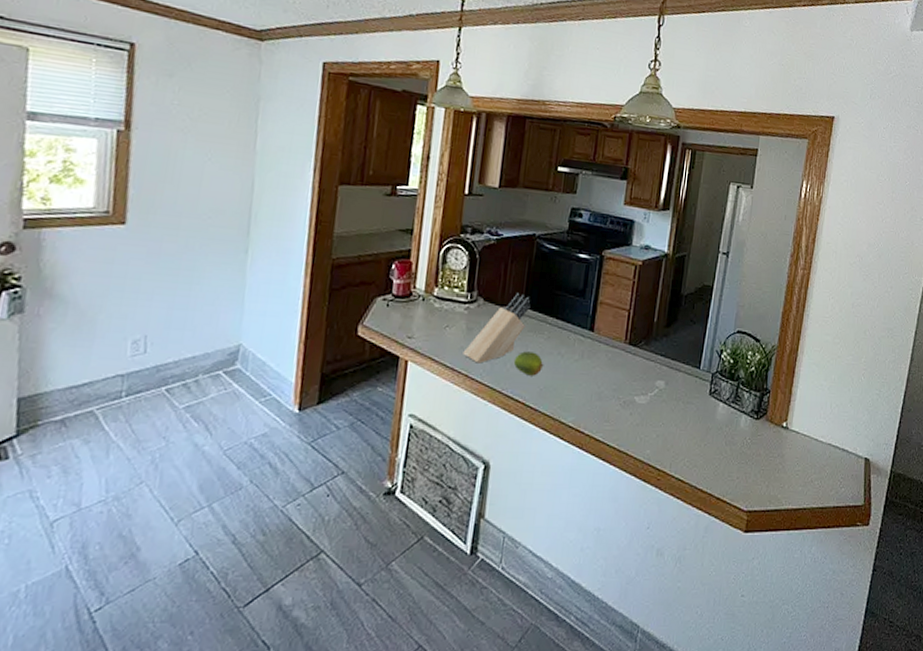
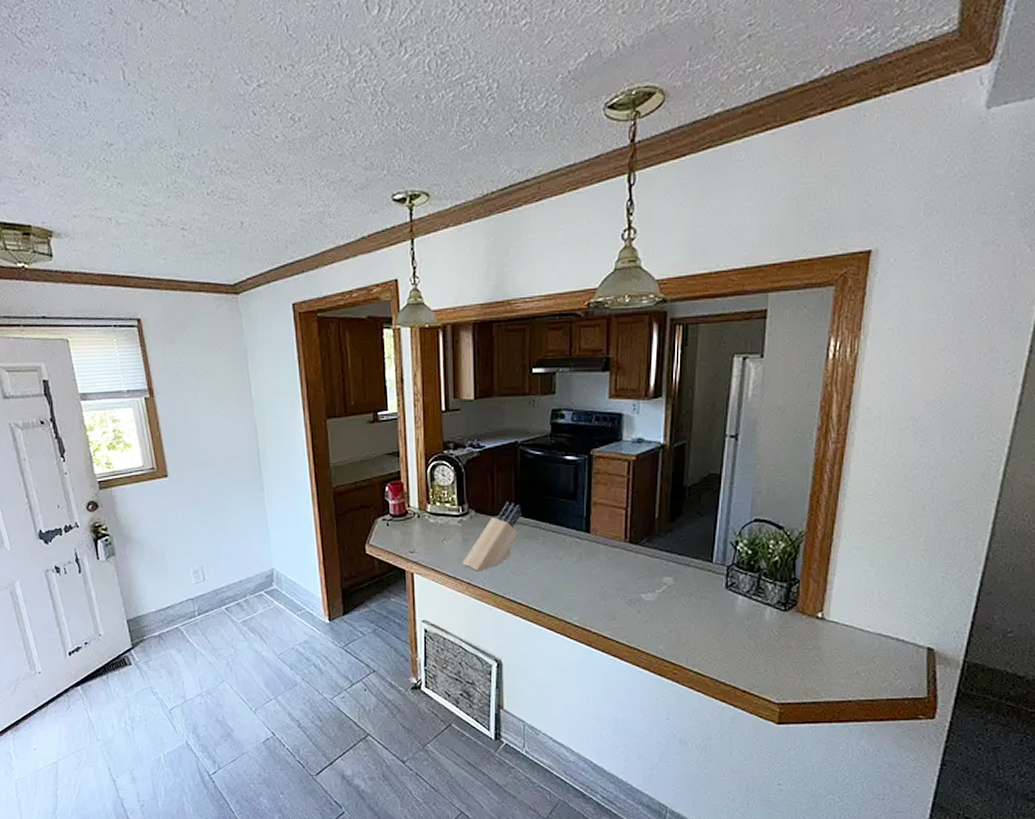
fruit: present [513,351,544,376] -> none [512,557,543,580]

